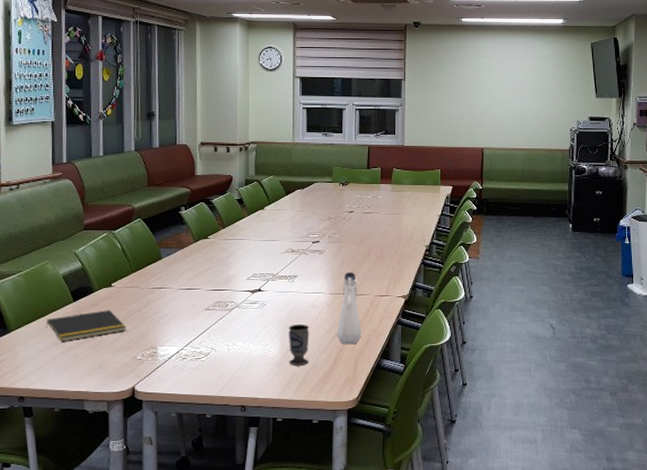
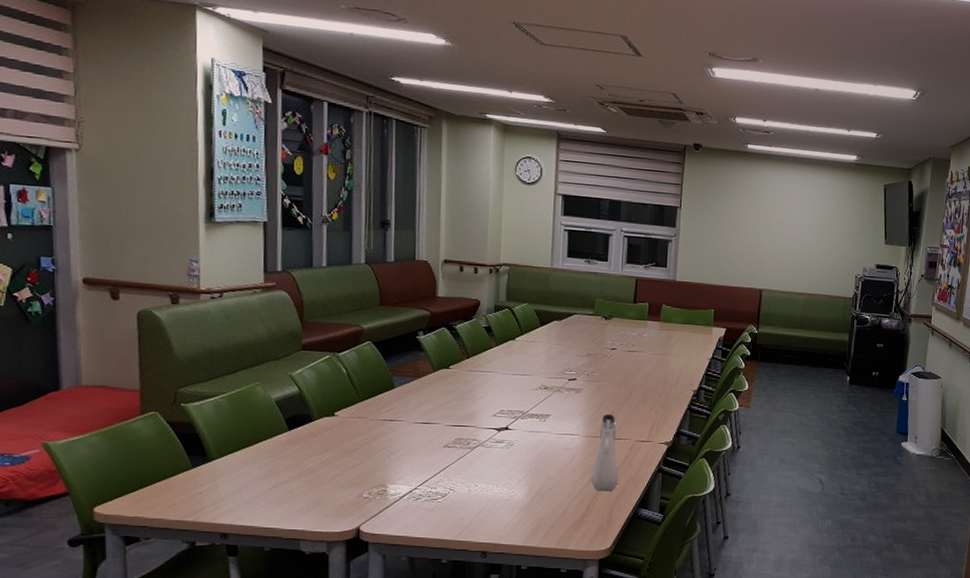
notepad: present [45,310,126,342] -> none [254,441,351,475]
cup: present [288,325,310,366] -> none [537,467,562,512]

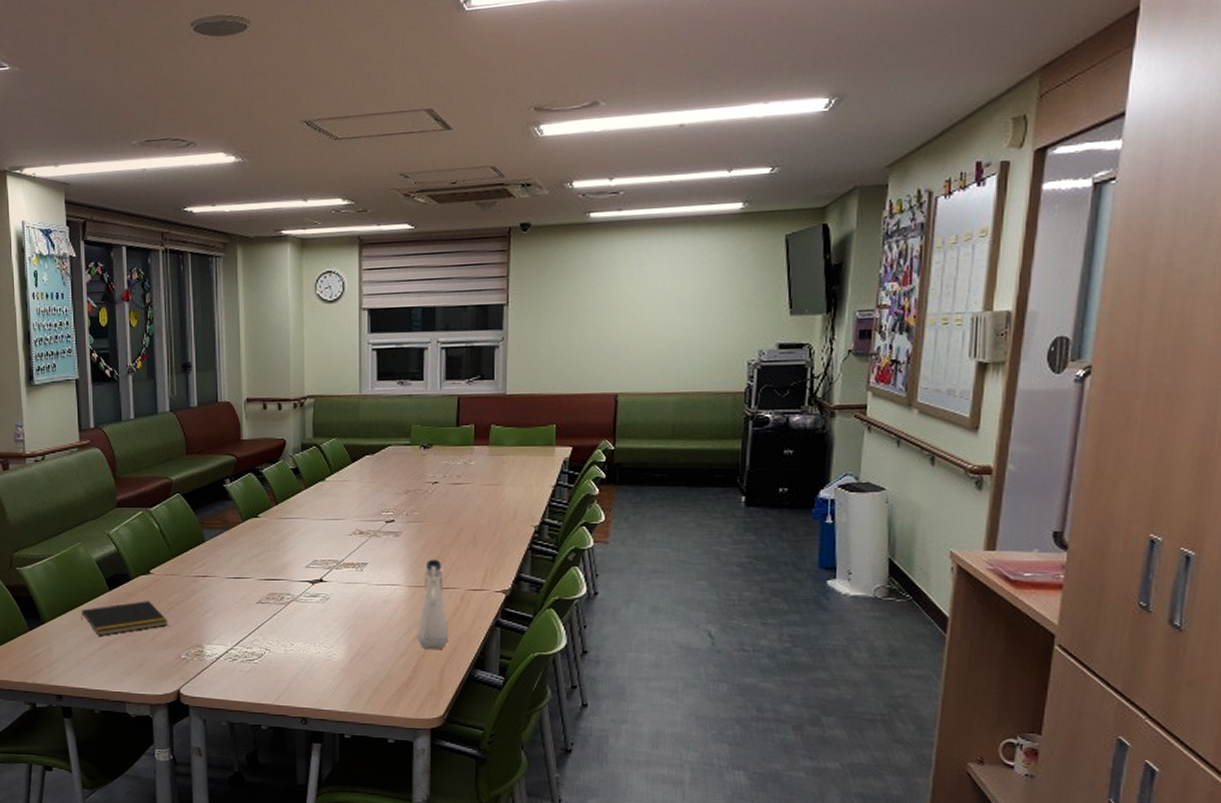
notepad: none [254,441,351,475] -> present [80,601,168,636]

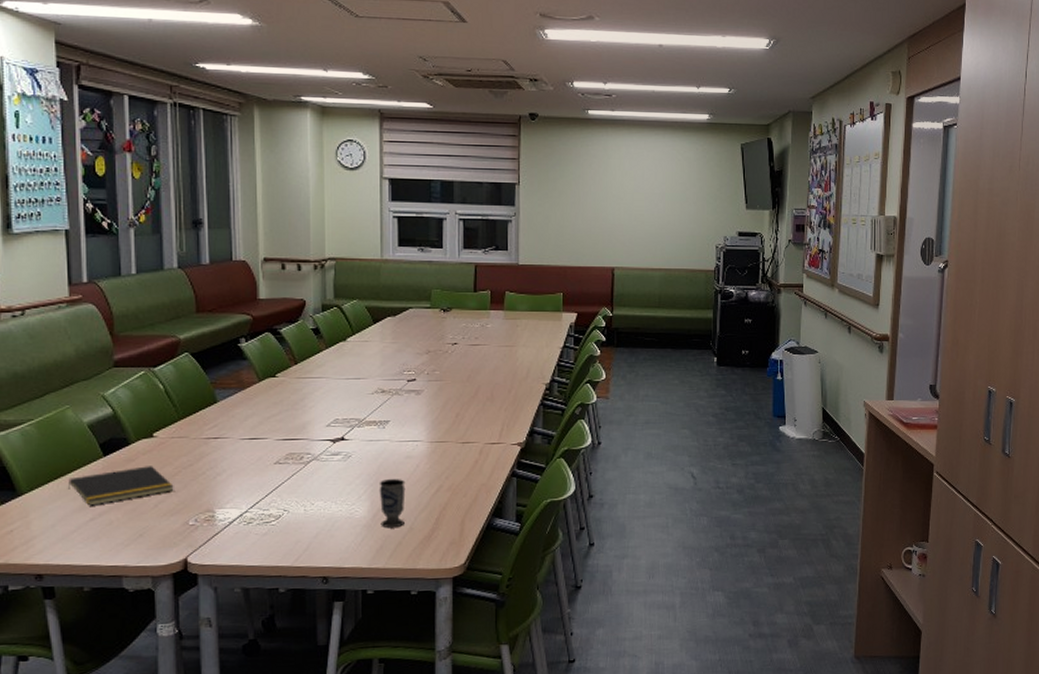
cup: none [356,623,383,674] -> present [379,479,406,529]
water bottle: present [418,559,448,650] -> none [439,415,468,502]

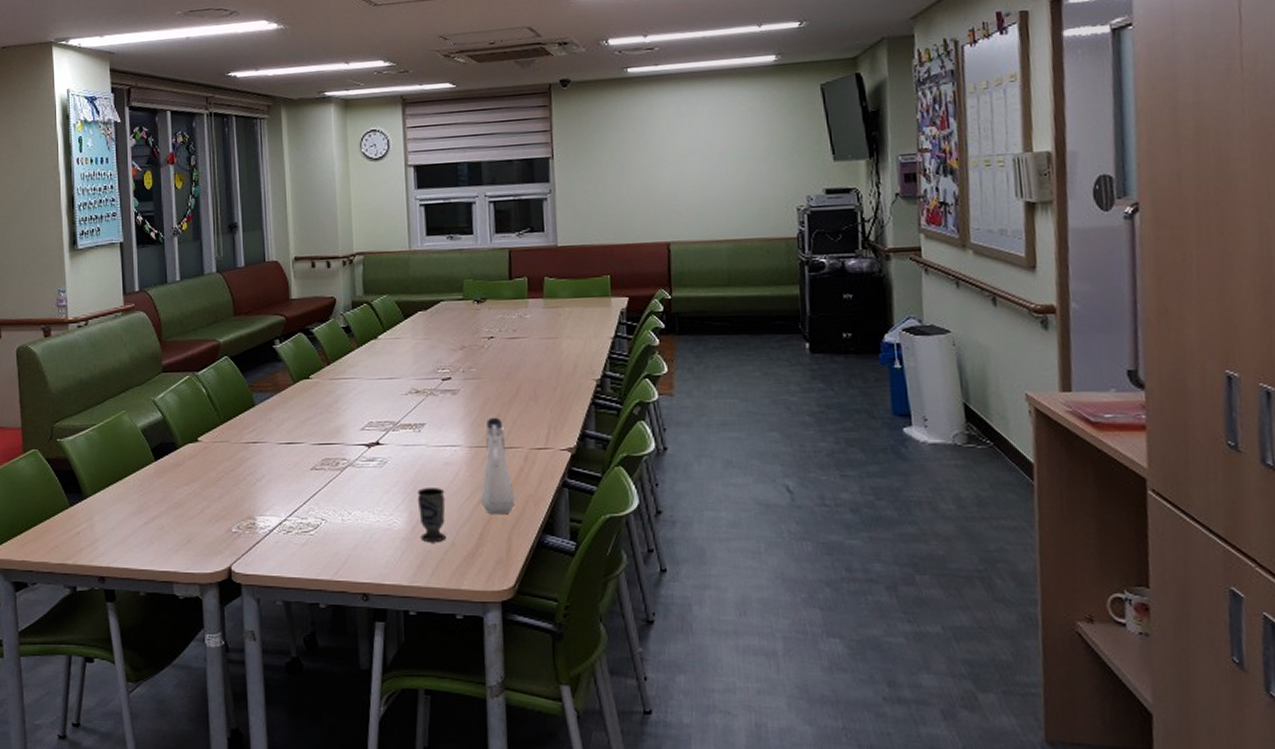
notepad: present [67,466,174,506] -> none [124,471,218,510]
water bottle: none [439,415,468,502] -> present [481,417,514,515]

